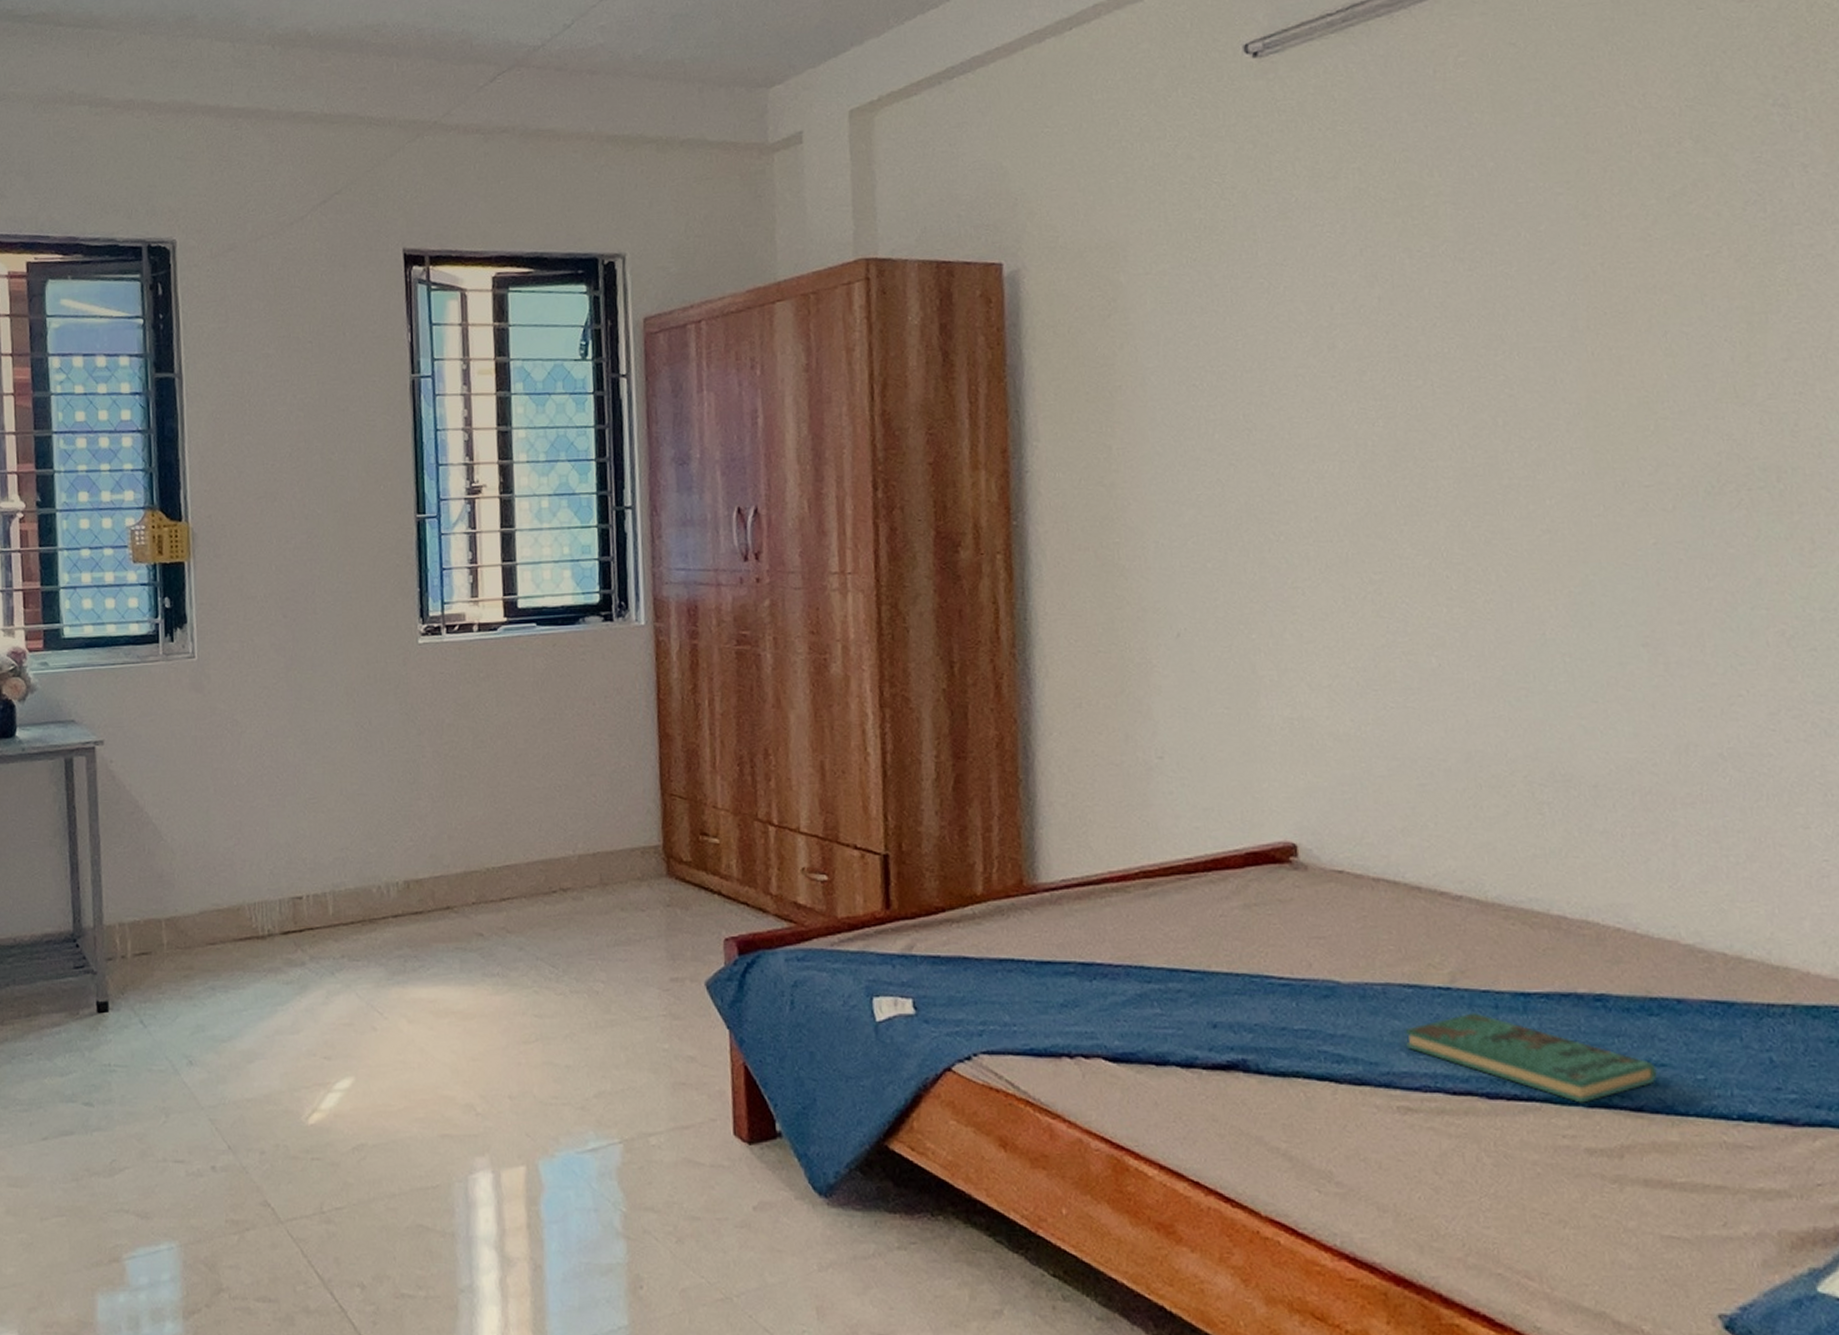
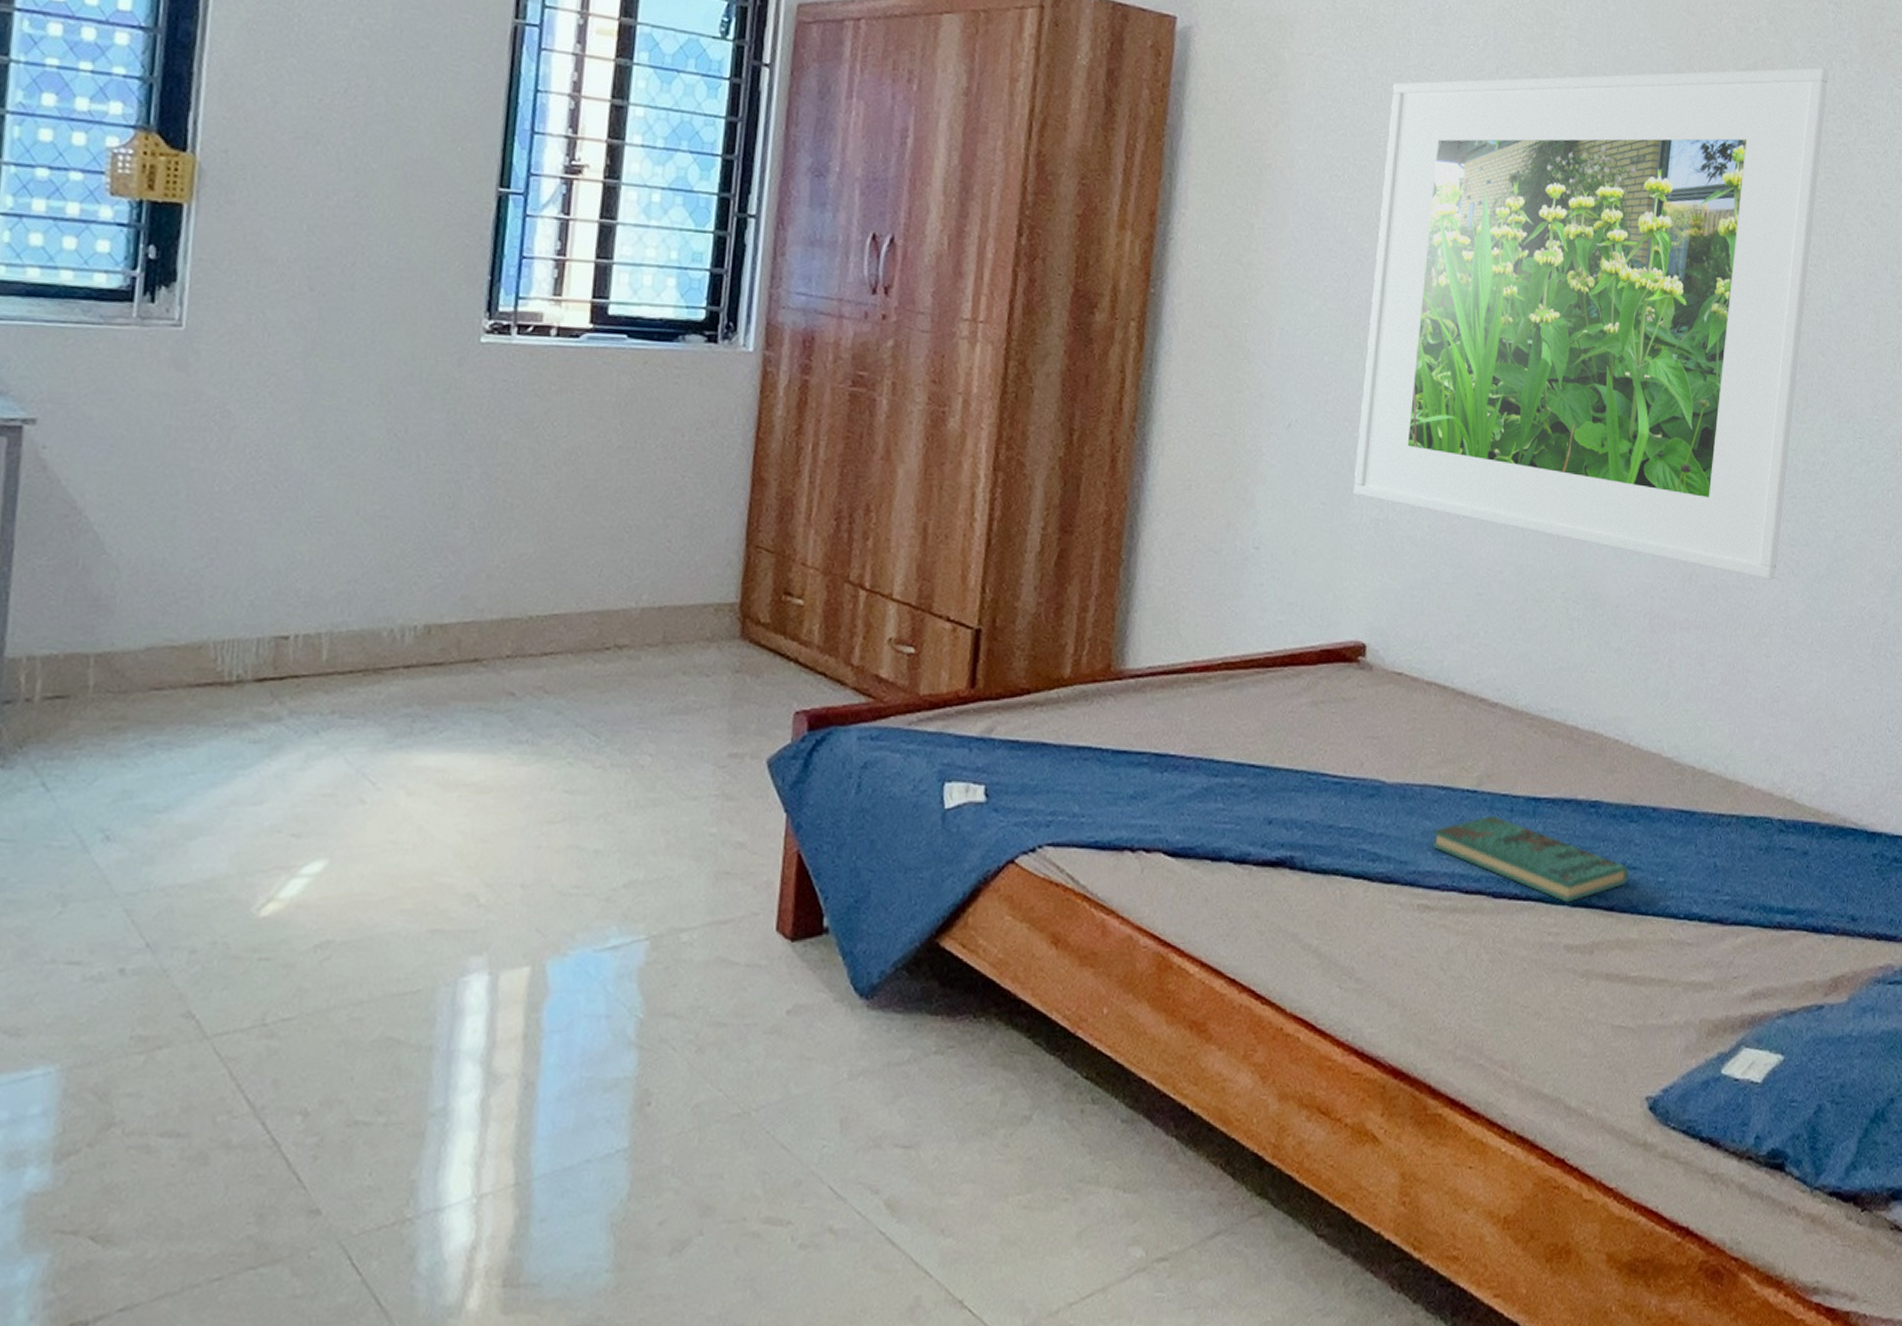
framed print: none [1244,177,1803,743] -> present [1353,67,1829,580]

